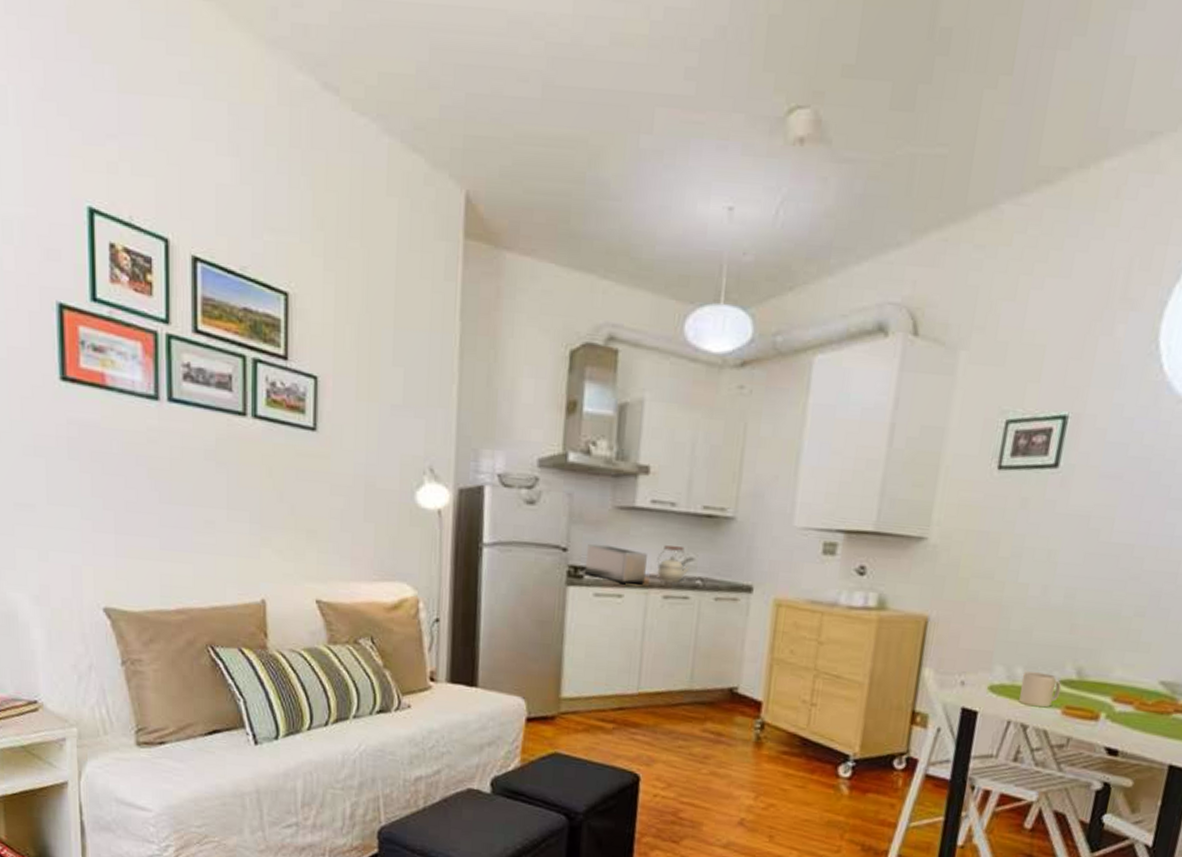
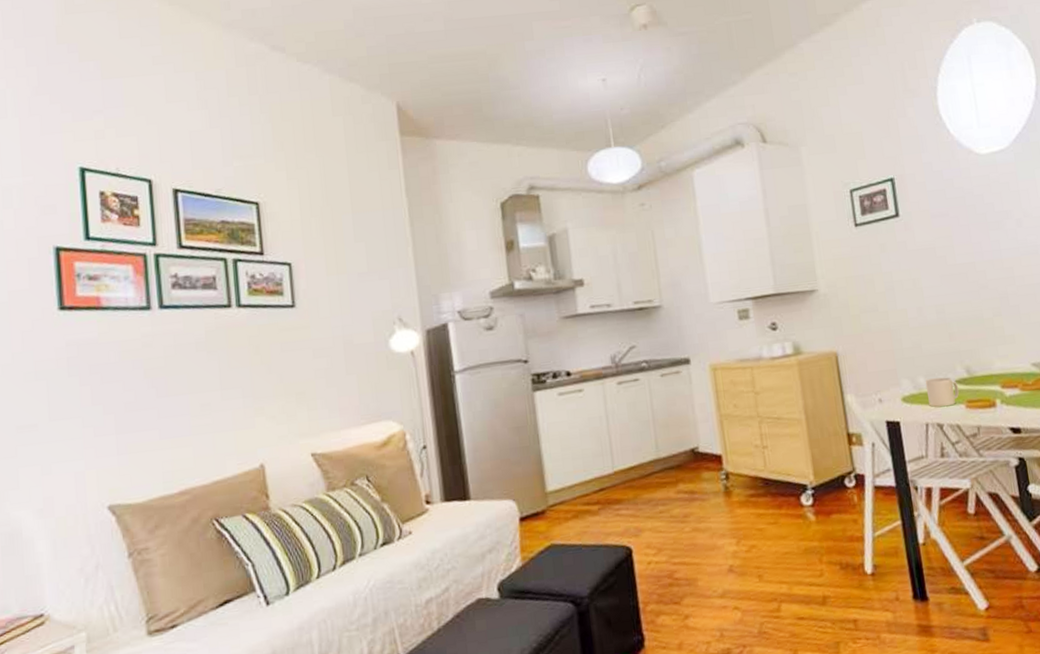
toaster: present [584,544,647,585] -> none [545,349,599,381]
kettle: present [657,545,690,584] -> none [605,338,634,371]

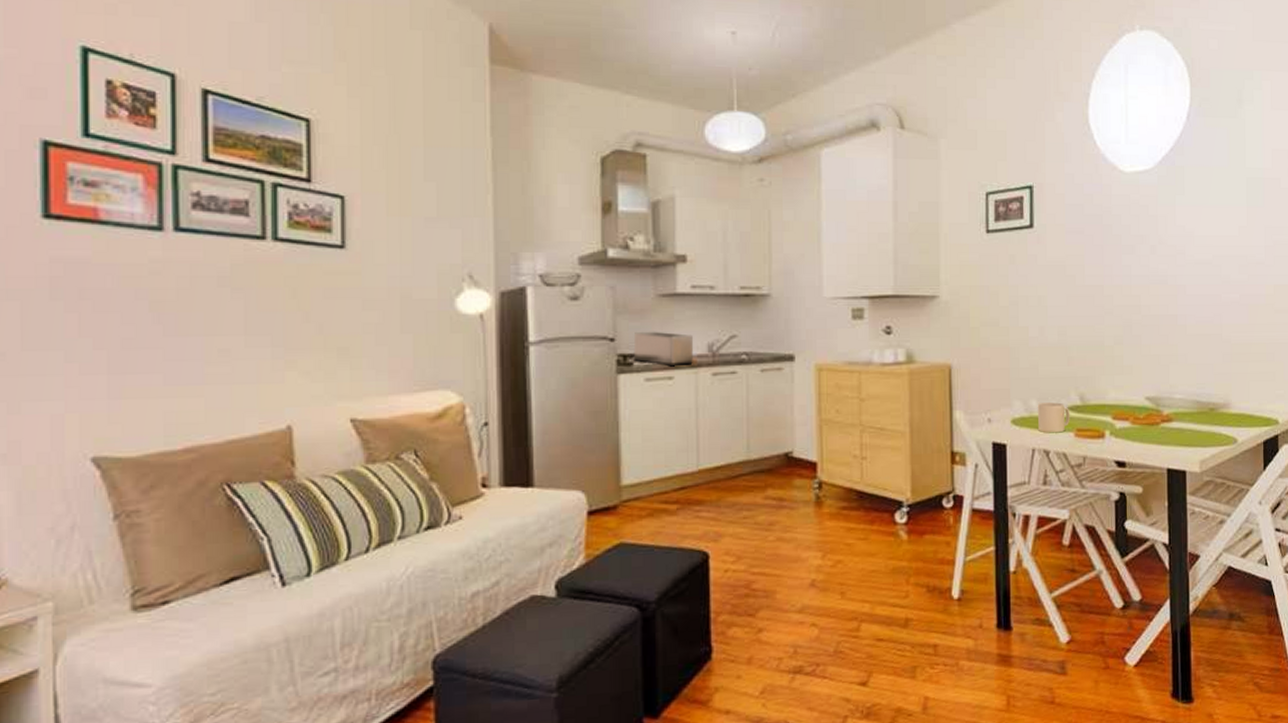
toaster: none [545,349,599,381] -> present [633,331,693,367]

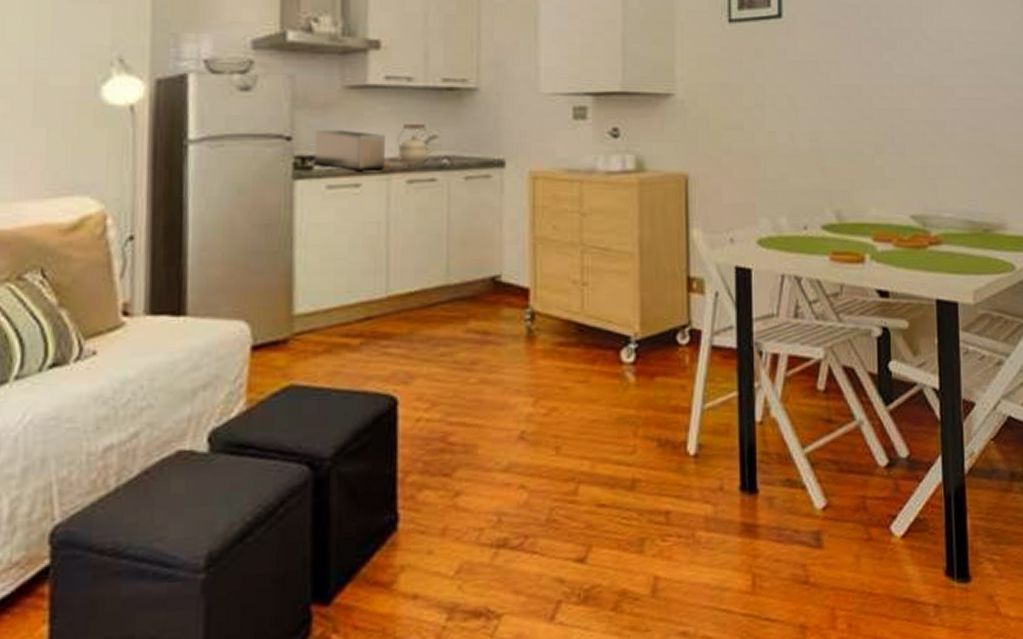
kettle: none [702,326,734,360] -> present [396,124,434,165]
mug: present [1037,402,1070,433] -> none [787,220,825,257]

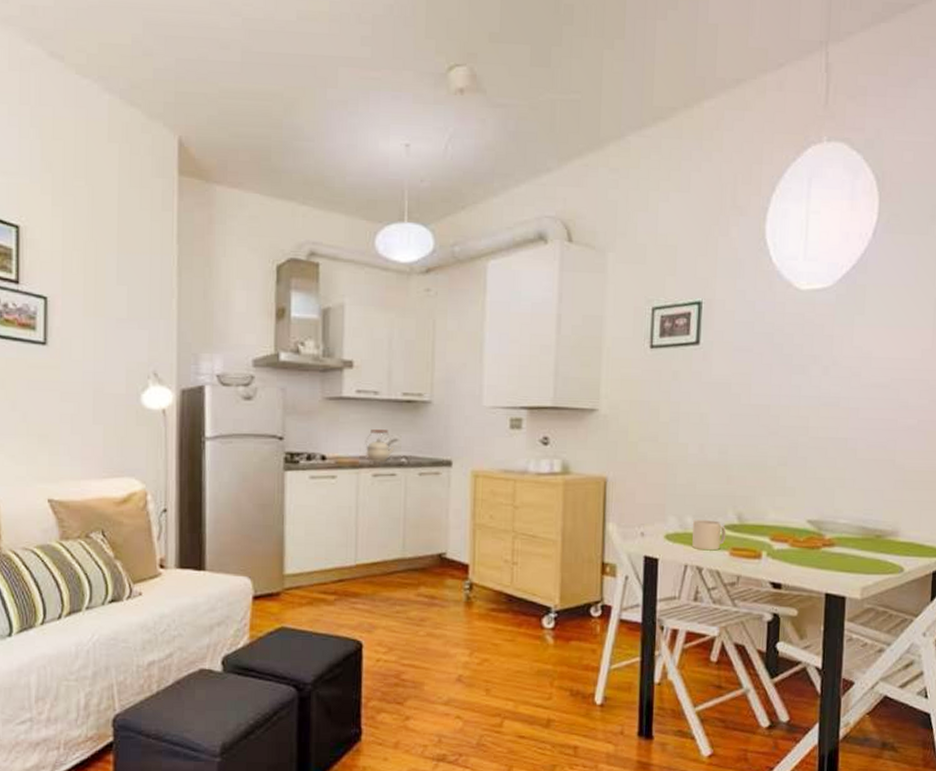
toaster: present [314,129,385,172] -> none [300,432,356,467]
mug: none [787,220,825,257] -> present [691,520,727,551]

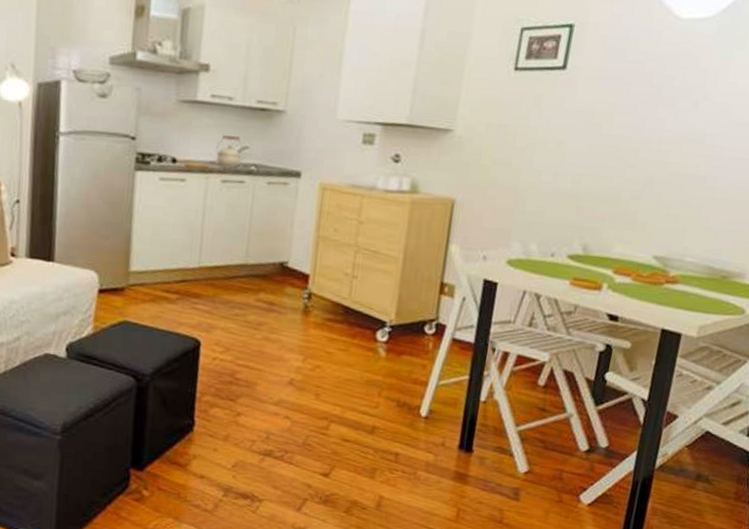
mug: present [691,520,727,551] -> none [533,247,570,280]

